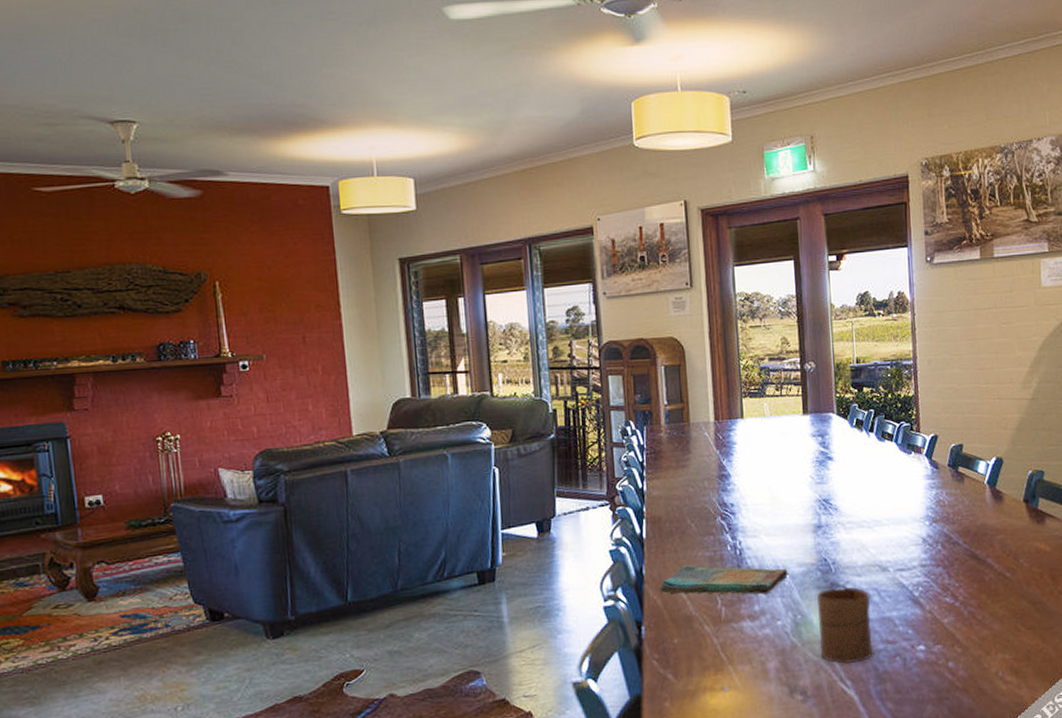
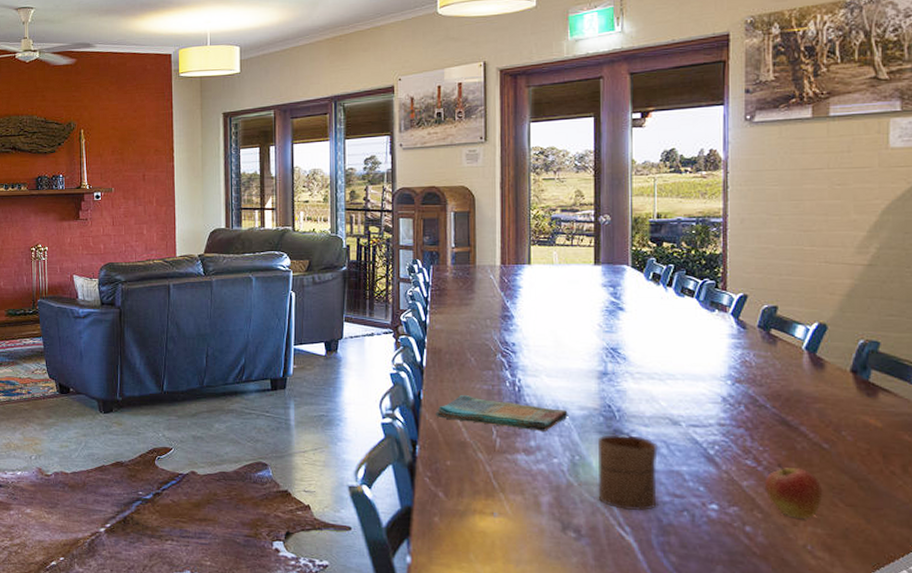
fruit: none [961,597,1009,648] -> present [764,463,823,519]

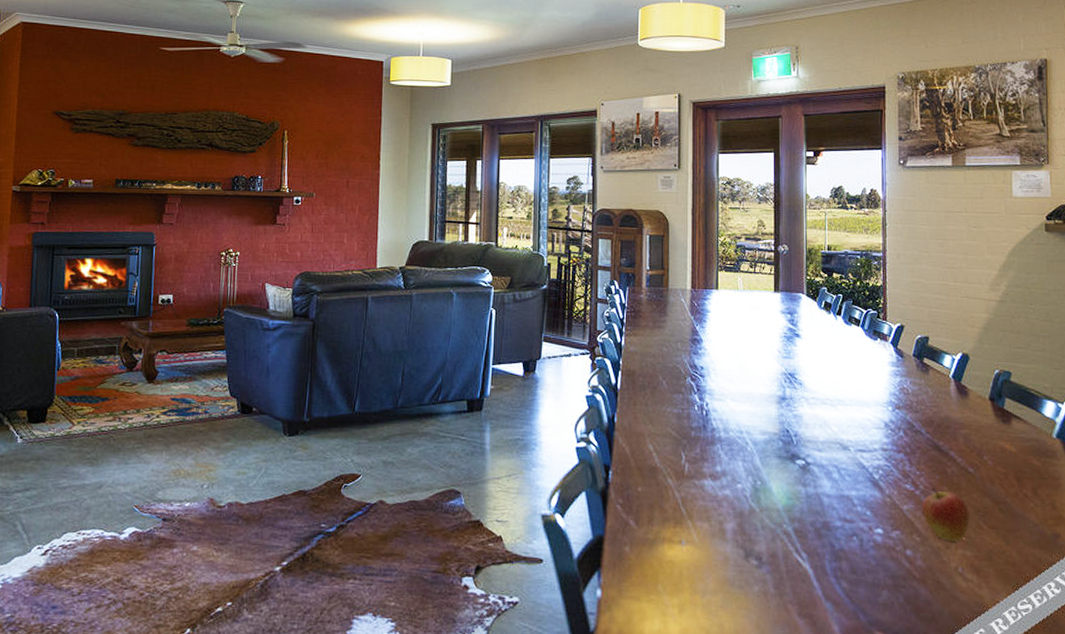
dish towel: present [436,395,568,431] -> none [628,419,751,456]
cup: present [598,434,658,511] -> none [777,458,830,537]

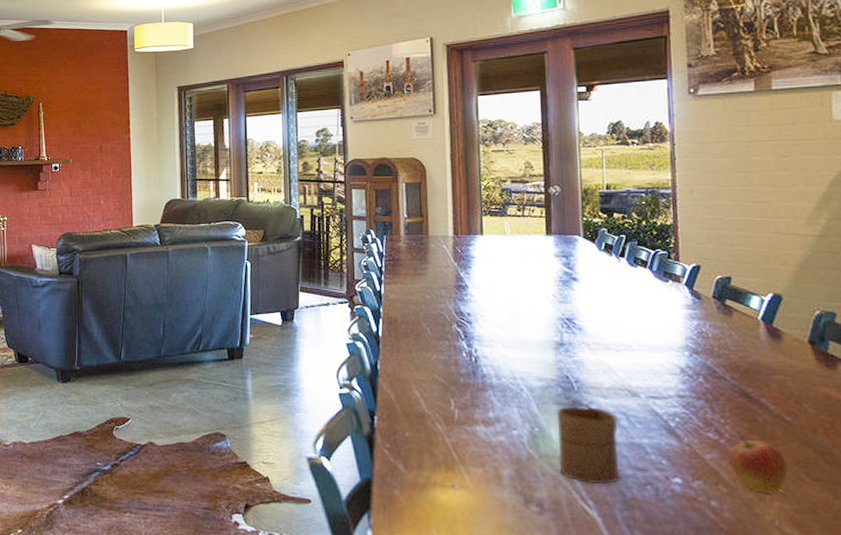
cup: none [777,458,830,537] -> present [557,405,619,485]

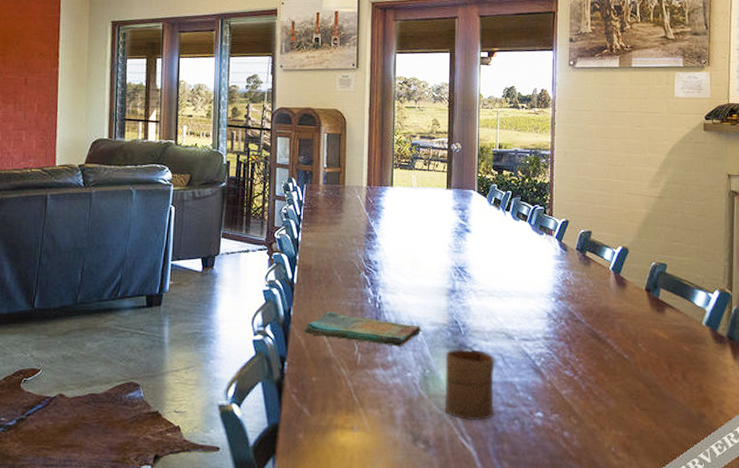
dish towel: none [393,365,526,403] -> present [304,312,421,347]
fruit: present [727,436,788,493] -> none [579,373,624,423]

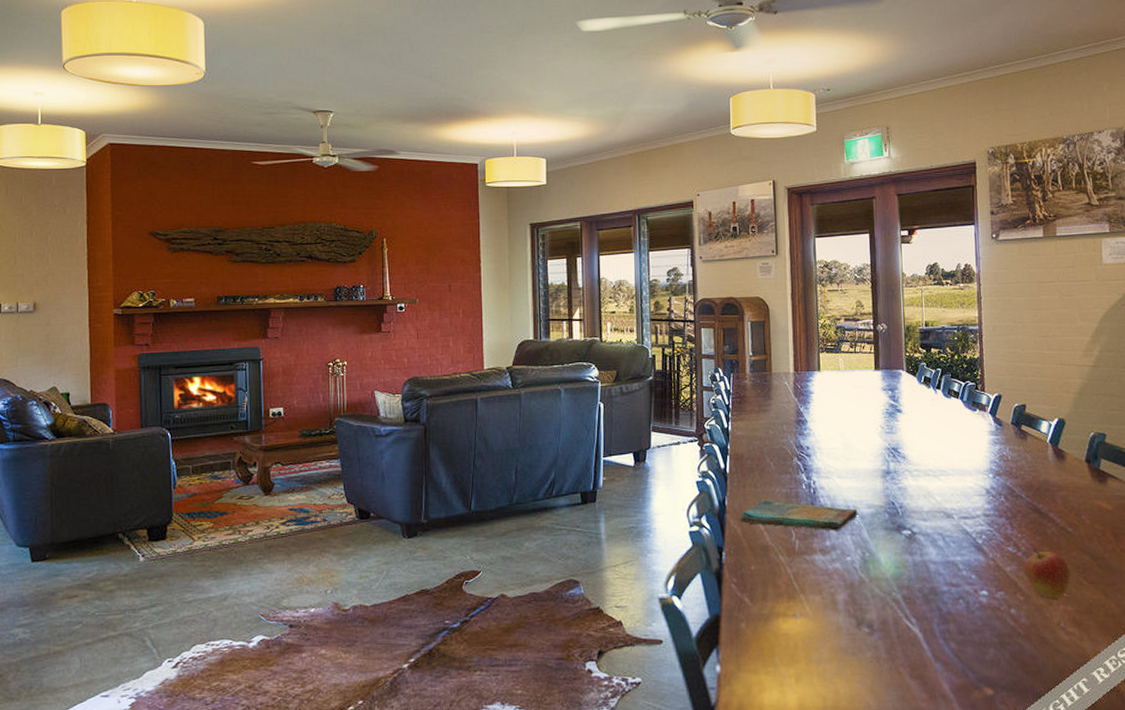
cup: present [444,348,495,421] -> none [885,529,937,603]
fruit: none [579,373,624,423] -> present [1023,548,1071,598]

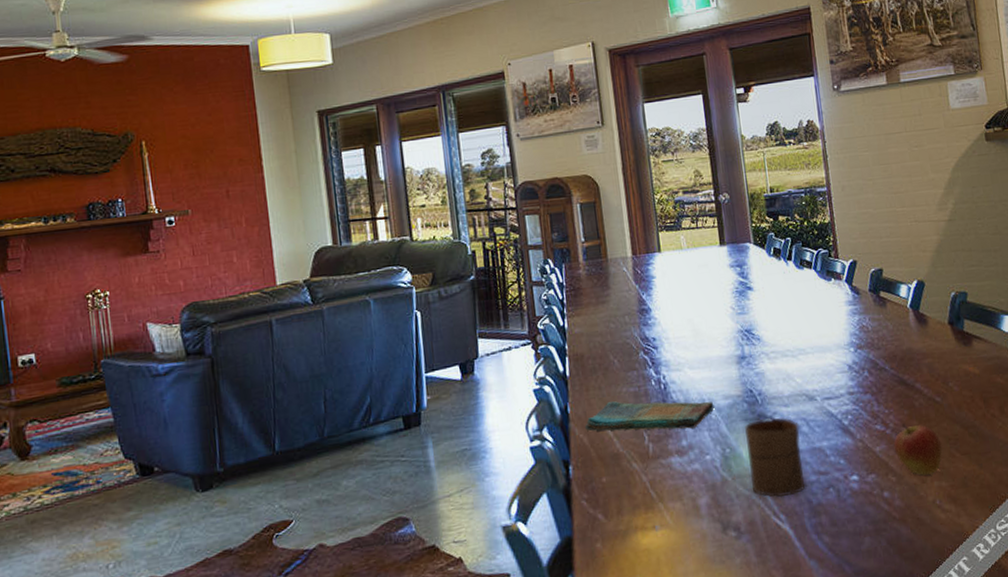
cup: none [885,529,937,603] -> present [745,417,805,498]

